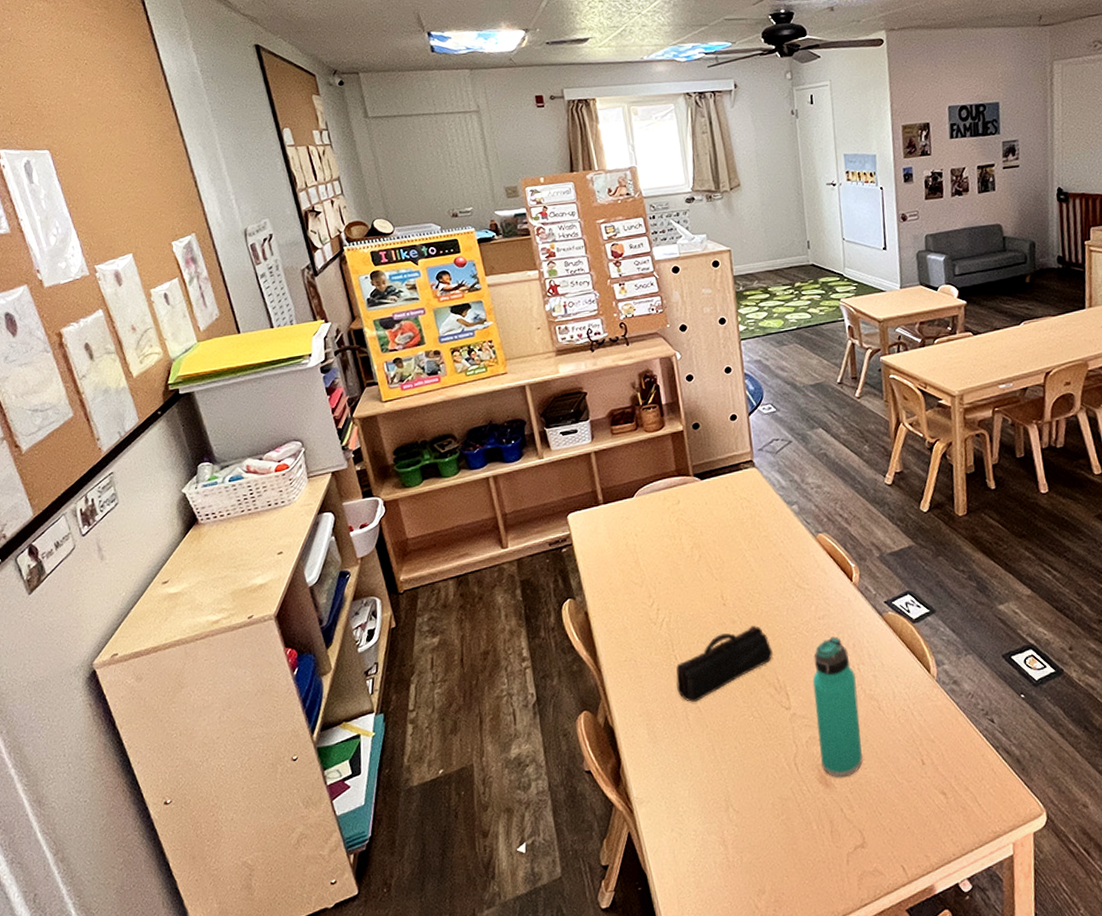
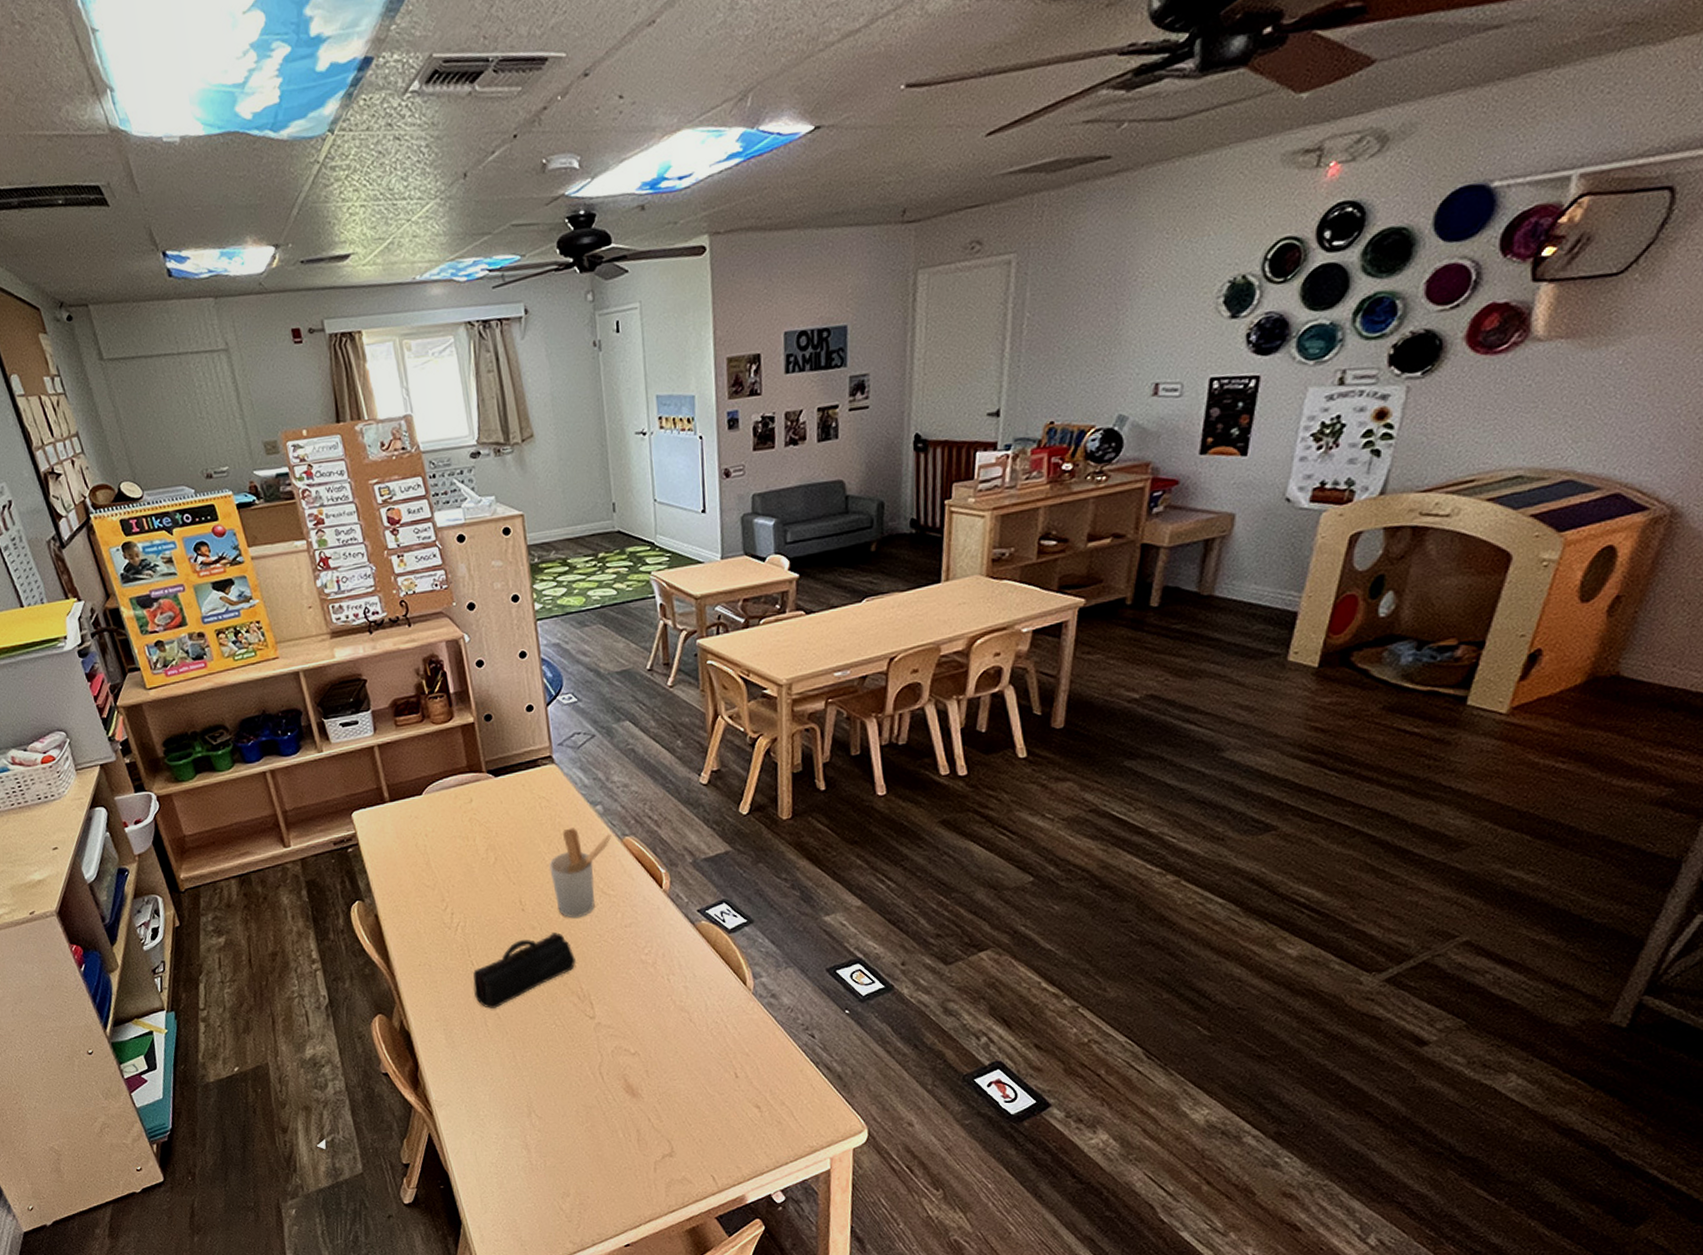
utensil holder: none [749,526,806,611] -> present [549,828,612,918]
thermos bottle: present [812,636,863,778] -> none [618,945,672,1088]

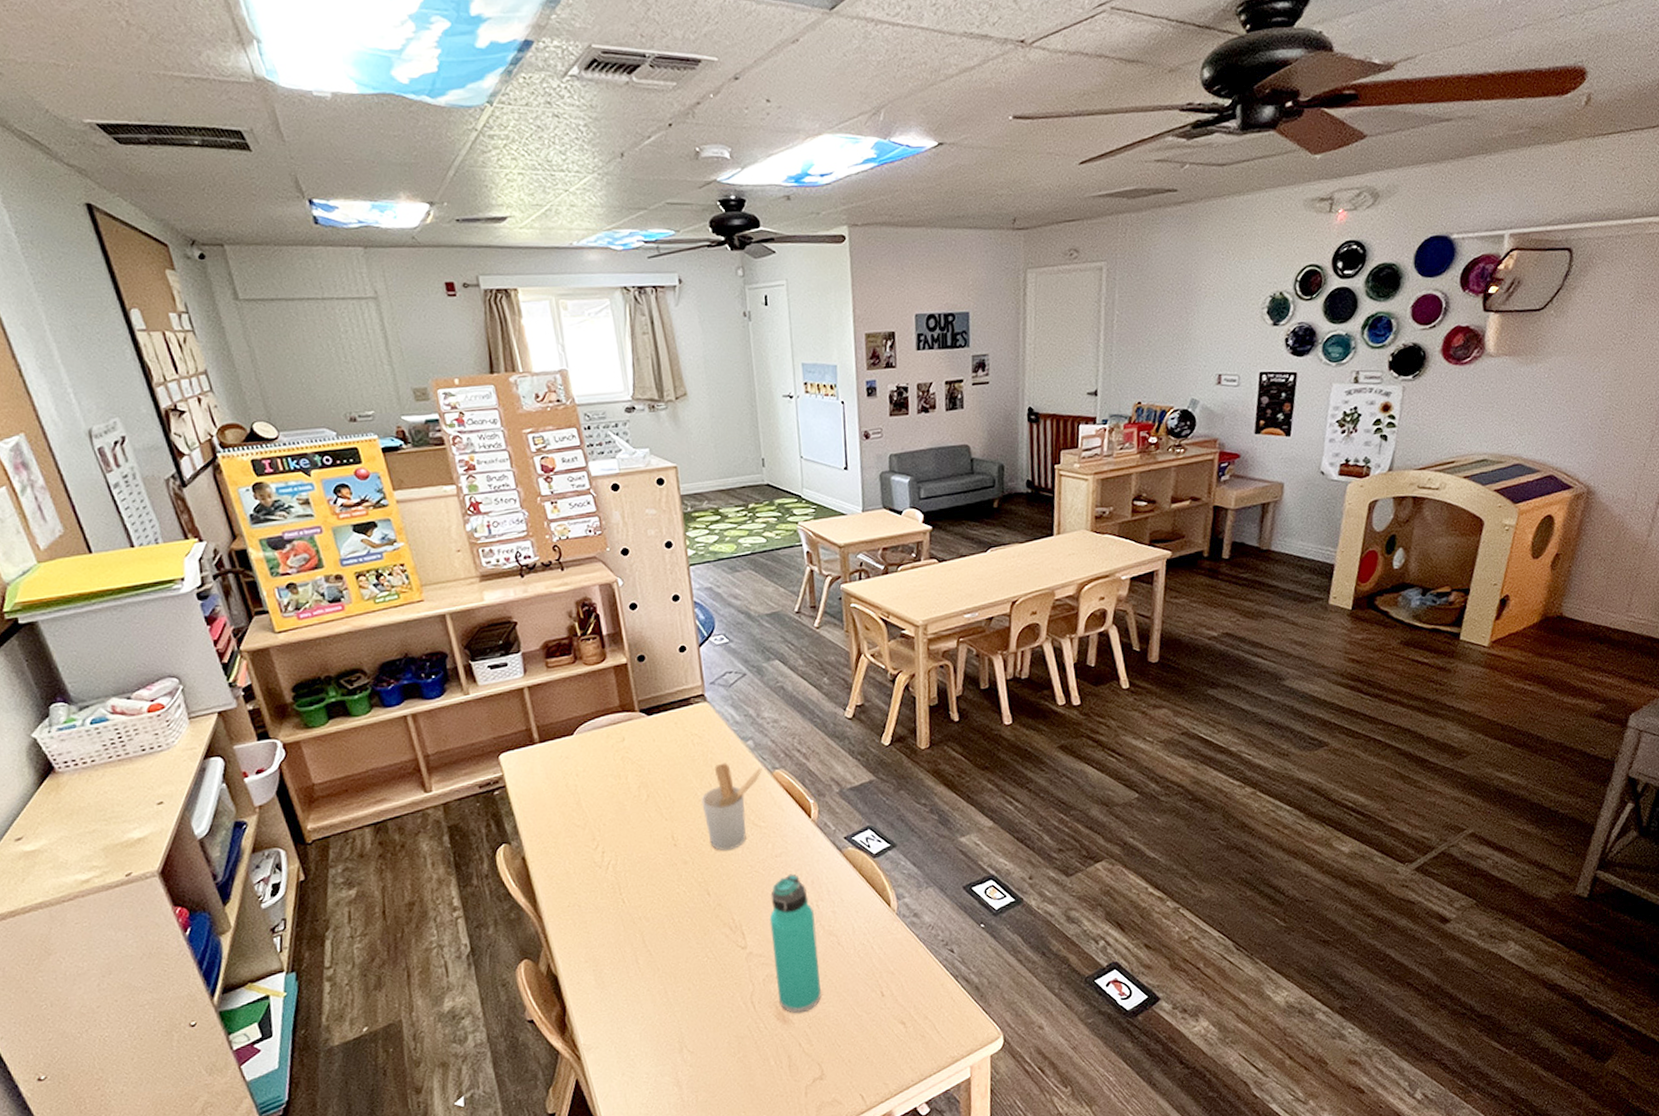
pencil case: present [473,933,576,1008] -> none [624,866,728,946]
thermos bottle: none [618,945,672,1088] -> present [769,874,821,1014]

